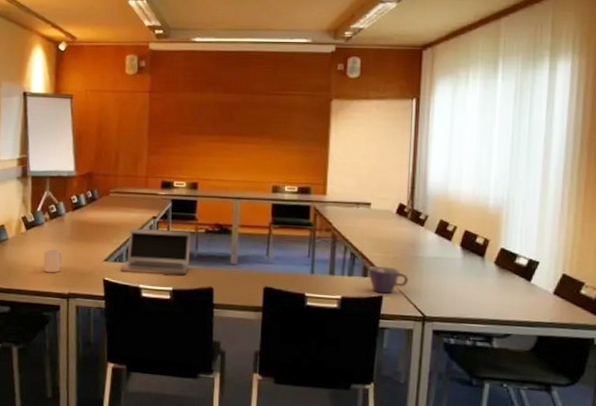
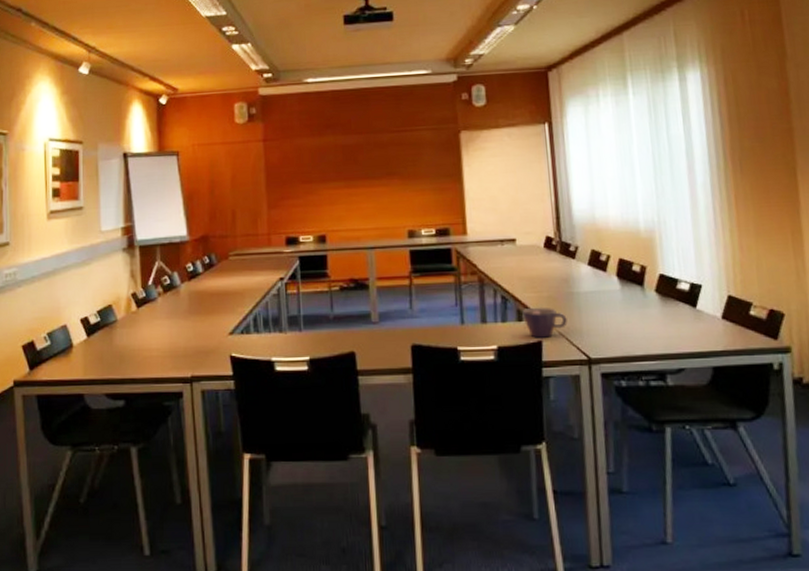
mug: present [43,249,62,273] -> none [159,326,181,355]
laptop: present [120,228,191,276] -> none [248,290,326,345]

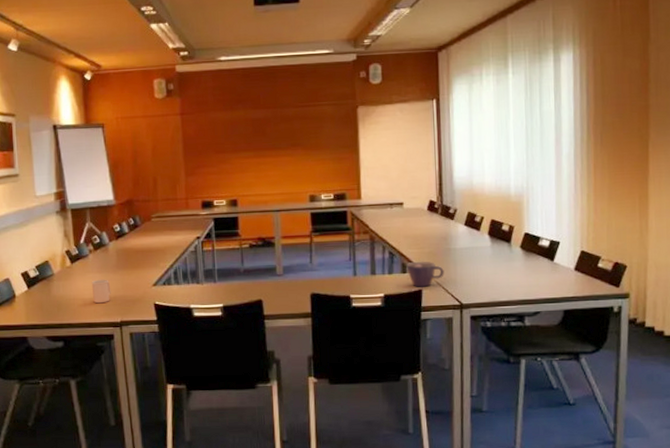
mug: none [159,326,181,355] -> present [91,279,111,304]

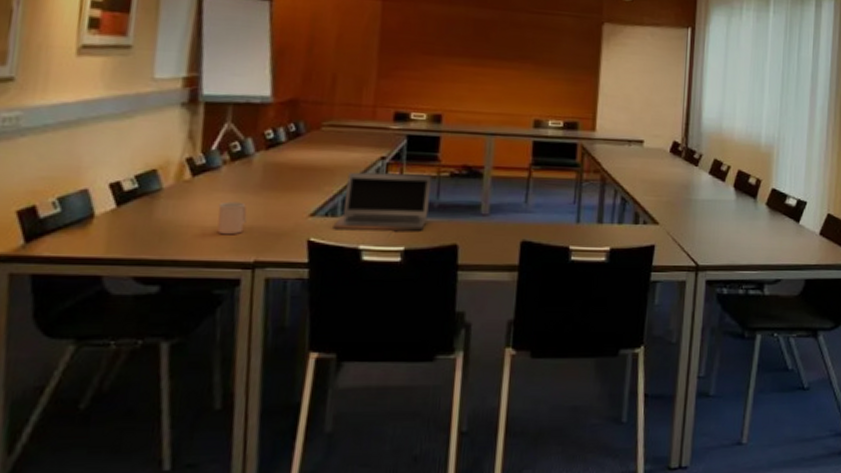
laptop: none [170,248,237,295] -> present [333,172,431,231]
cup: present [406,261,444,288] -> none [640,211,682,244]

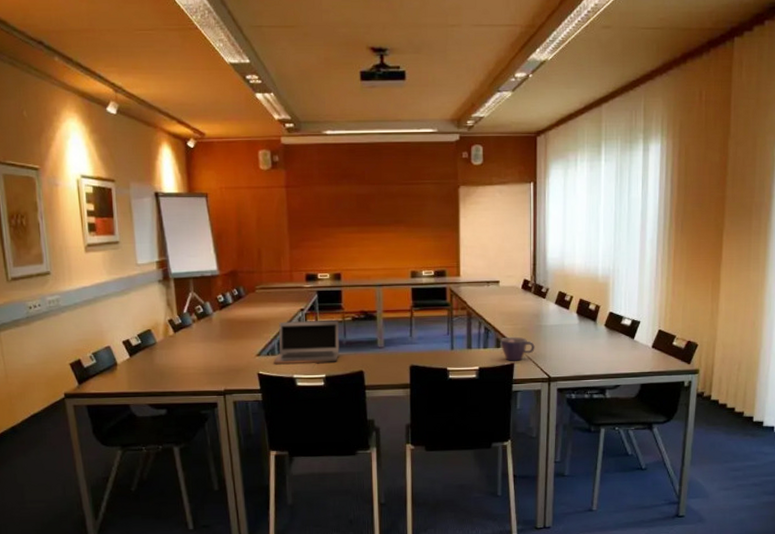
mug: present [217,201,247,235] -> none [194,348,215,373]
cup: none [640,211,682,244] -> present [500,336,535,362]

